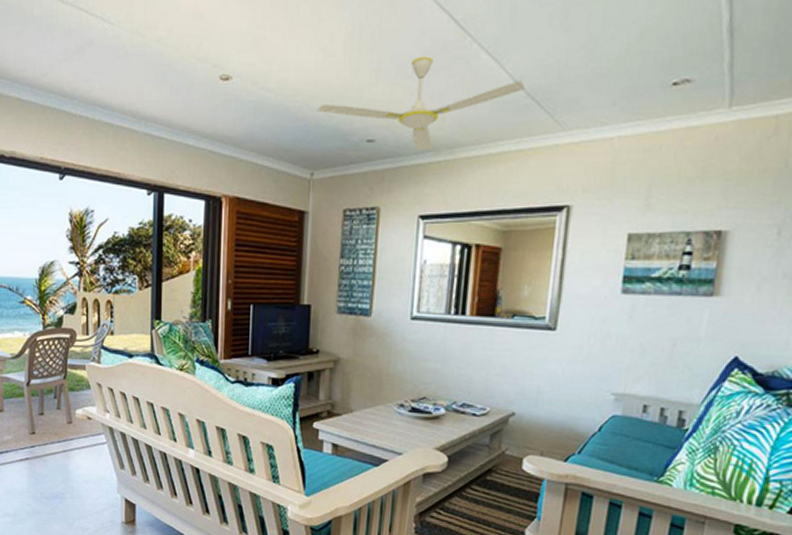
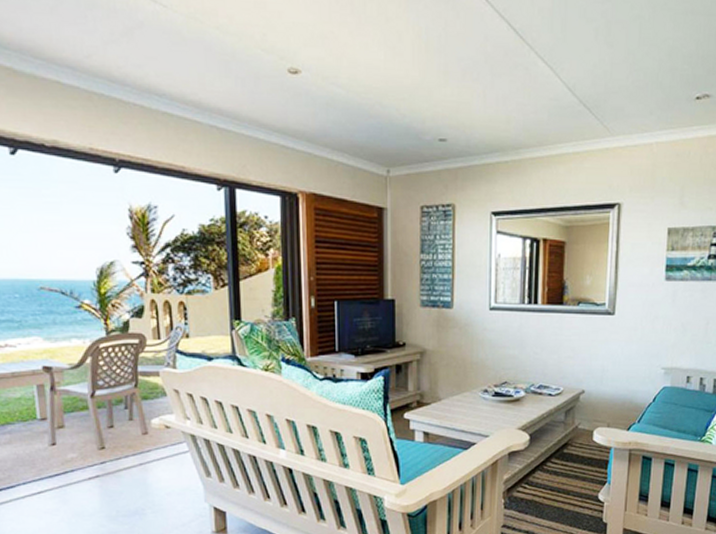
ceiling fan: present [316,56,526,151] -> none [388,61,578,151]

